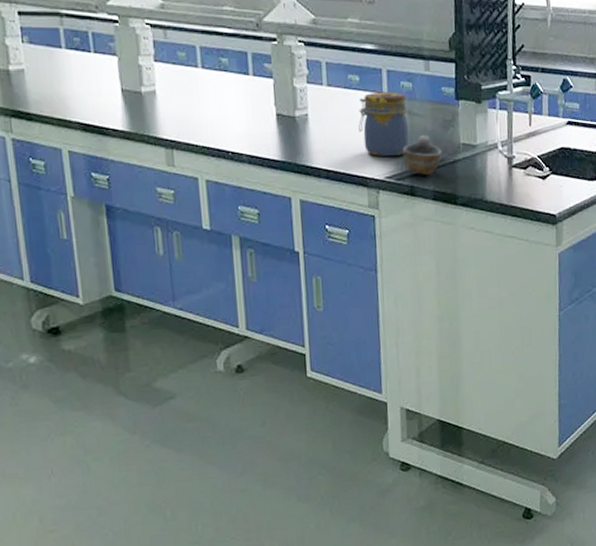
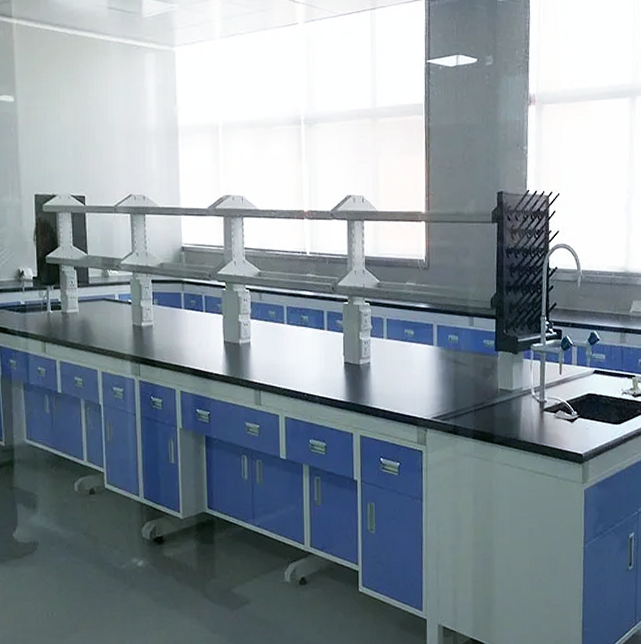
jar: present [358,91,410,156] -> none [412,343,455,399]
cup: present [403,135,442,176] -> none [449,381,482,417]

